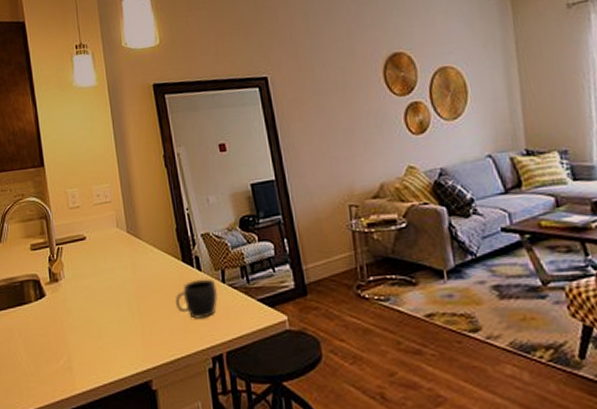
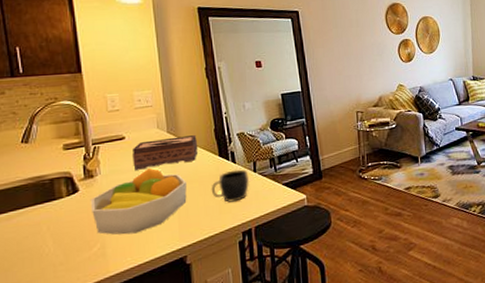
fruit bowl: none [56,273,150,348] -> present [90,167,187,235]
tissue box: none [93,236,160,275] -> present [132,135,198,170]

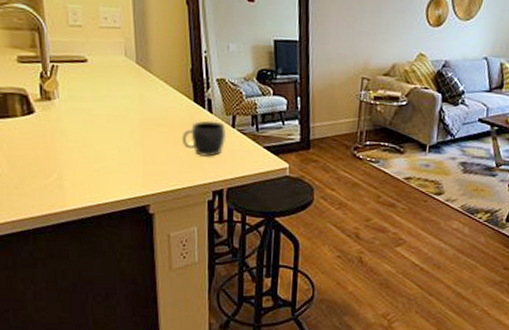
fruit bowl: present [90,167,187,235] -> none [47,100,154,171]
tissue box: present [132,135,198,170] -> none [94,68,171,102]

